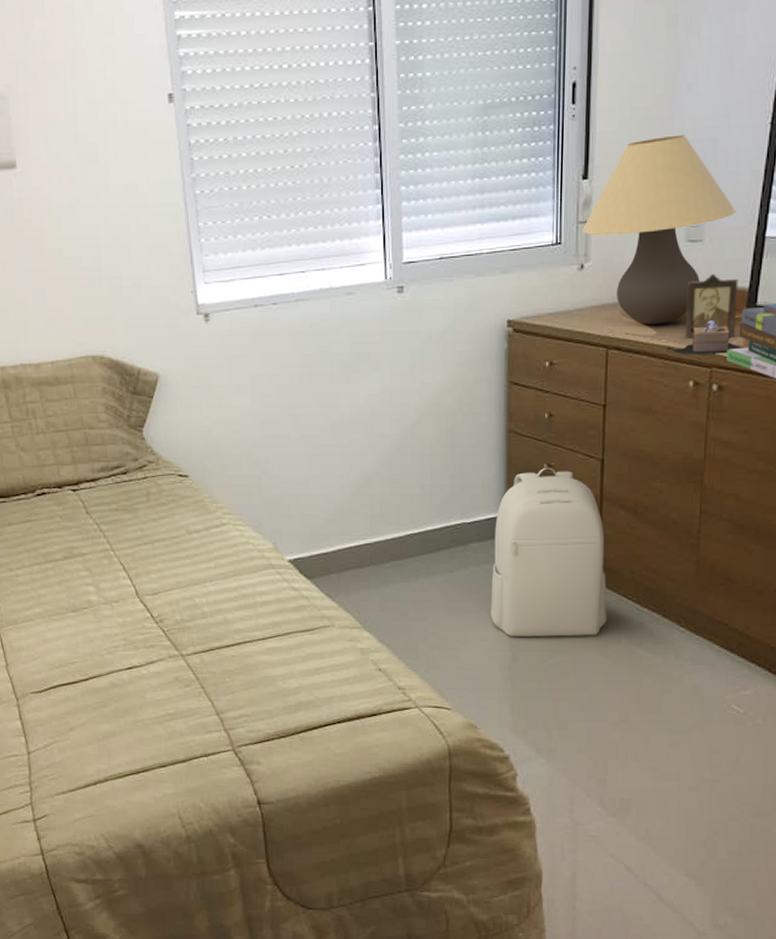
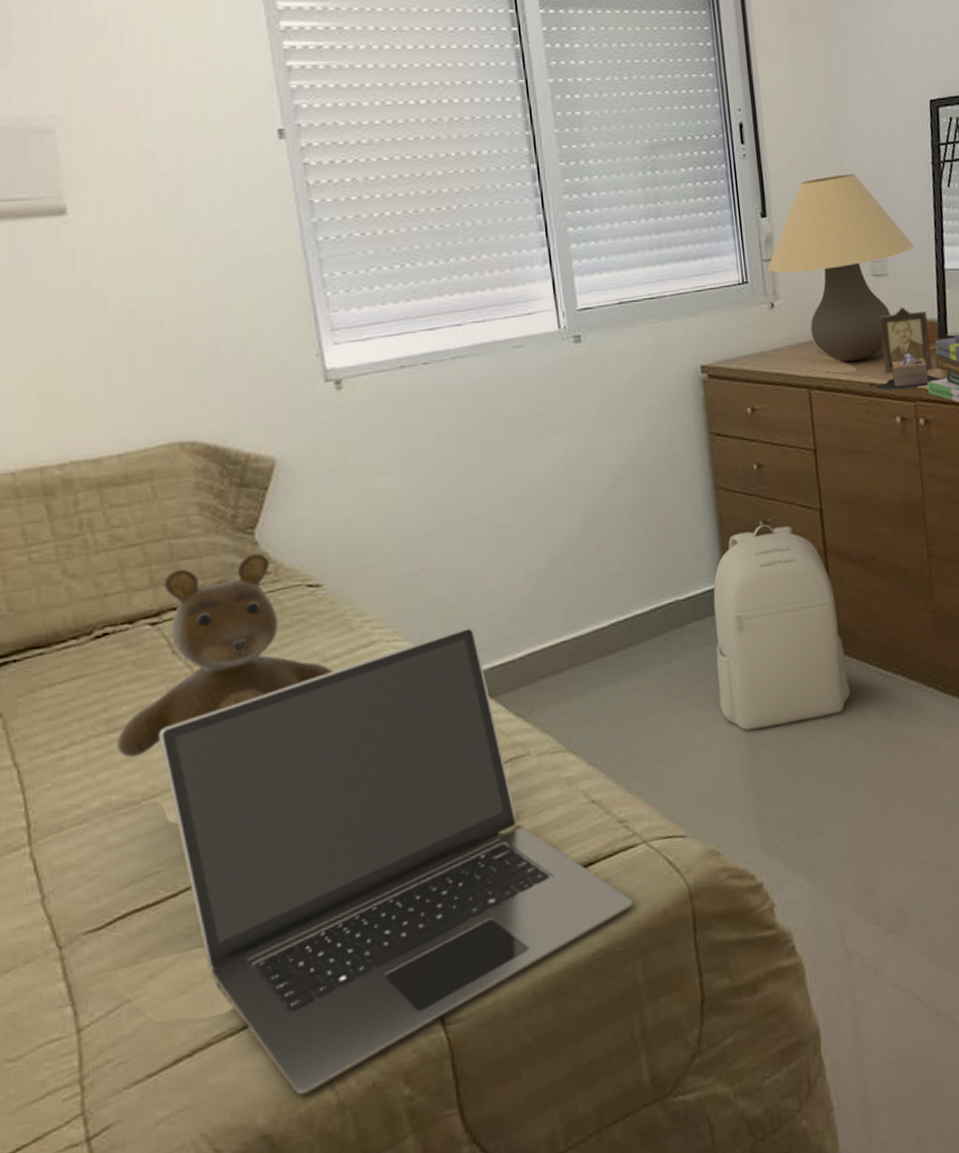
teddy bear: none [51,447,195,582] -> present [117,553,334,758]
laptop: none [77,522,404,827] -> present [159,627,634,1097]

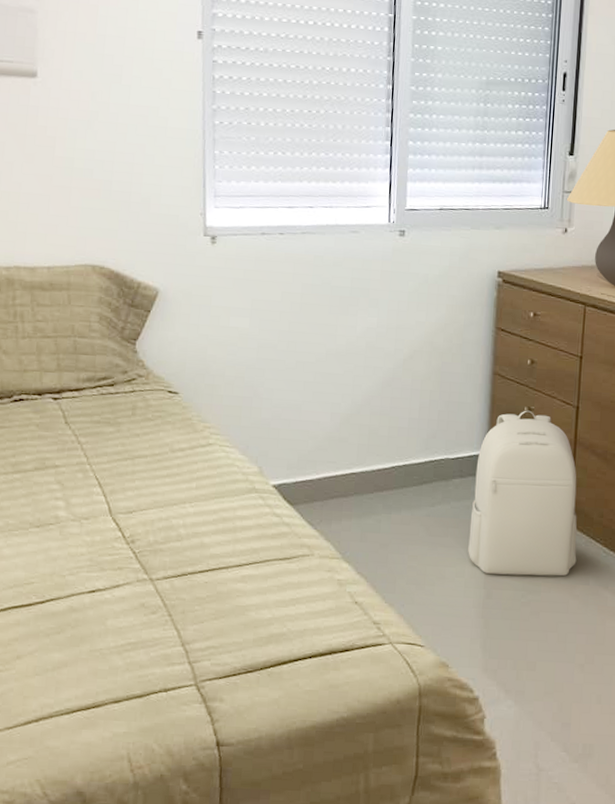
teddy bear: present [117,553,334,758] -> none [17,360,178,495]
laptop: present [159,627,634,1097] -> none [47,447,375,771]

